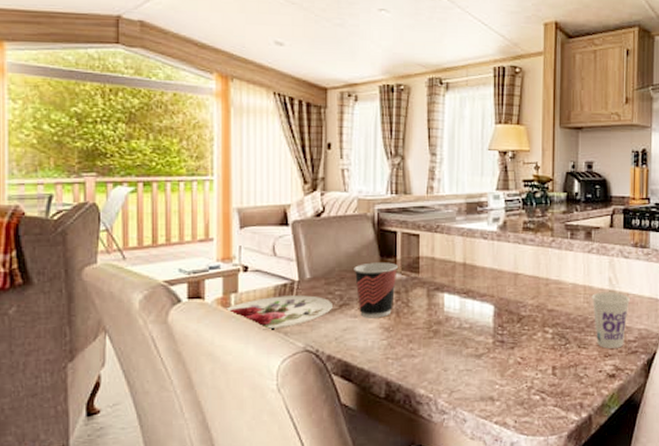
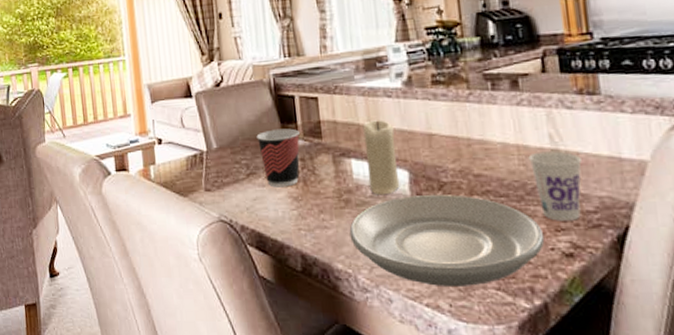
plate: present [225,295,332,330] -> none [146,165,241,200]
plate: none [435,326,596,406] -> present [349,194,545,286]
candle: none [458,259,486,327] -> present [362,120,400,195]

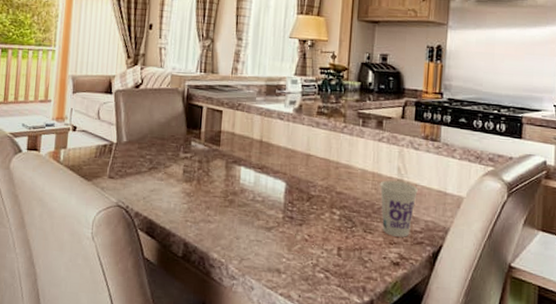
cup: present [256,128,300,188] -> none [163,132,202,184]
plate: present [349,194,545,286] -> none [228,203,381,282]
candle: present [362,120,400,195] -> none [252,136,281,200]

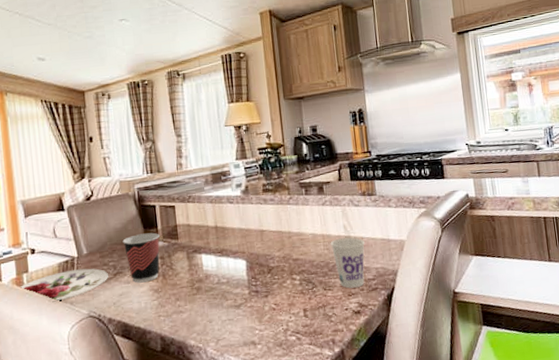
plate: none [55,155,143,184] -> present [19,268,108,302]
cup: none [163,132,202,184] -> present [122,232,160,283]

